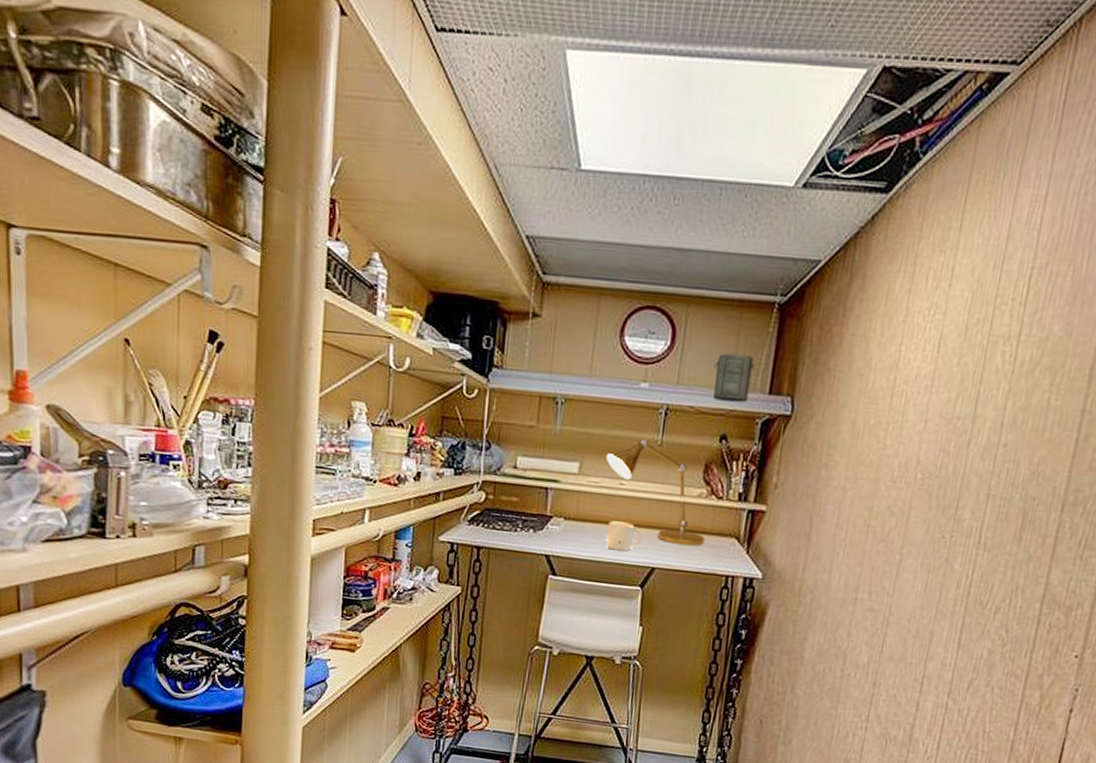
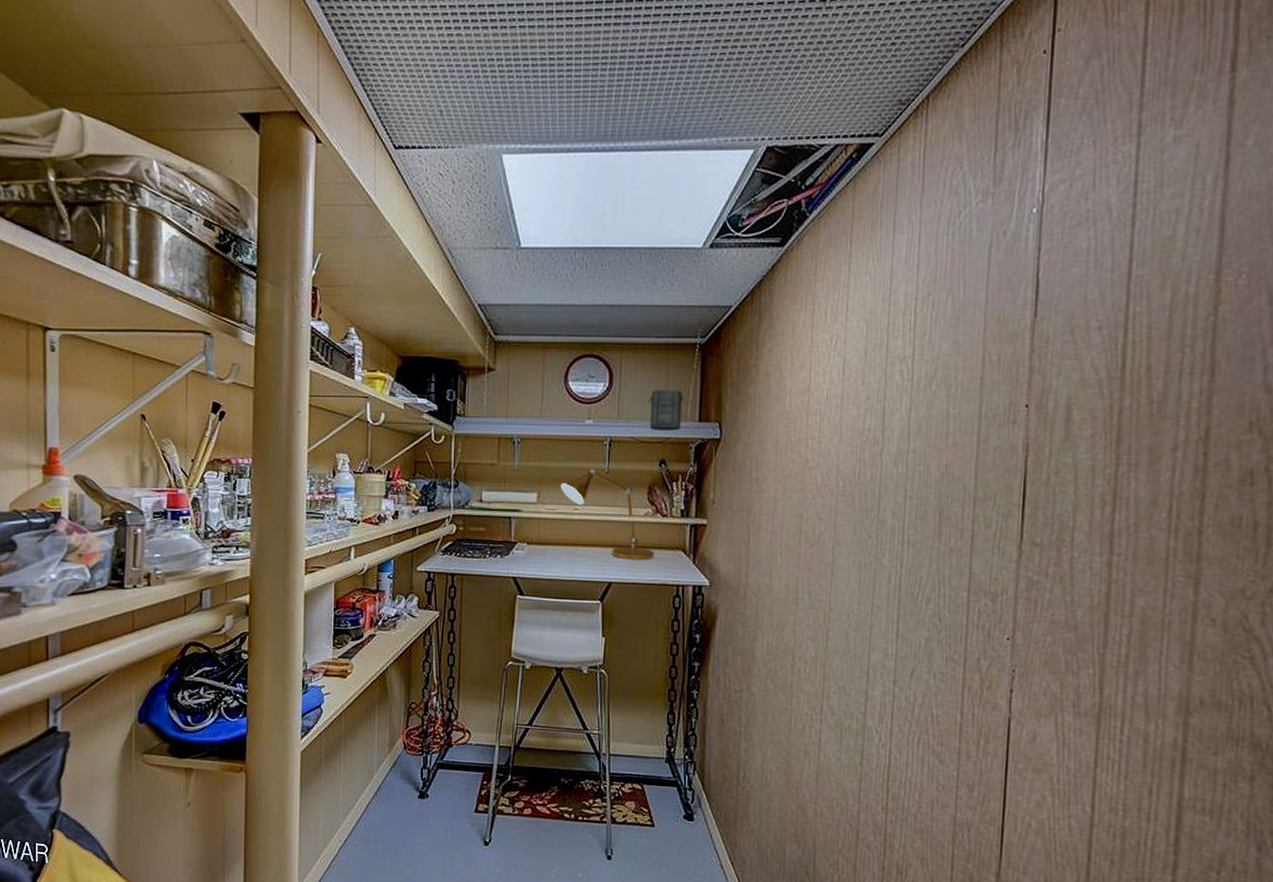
mug: present [606,521,642,552] -> none [567,542,598,569]

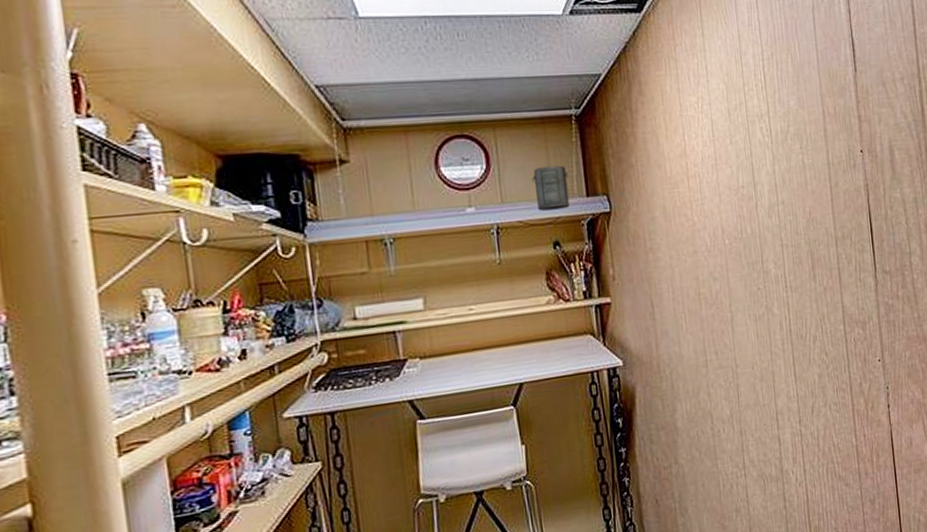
desk lamp: present [560,467,654,561] -> none [448,260,563,356]

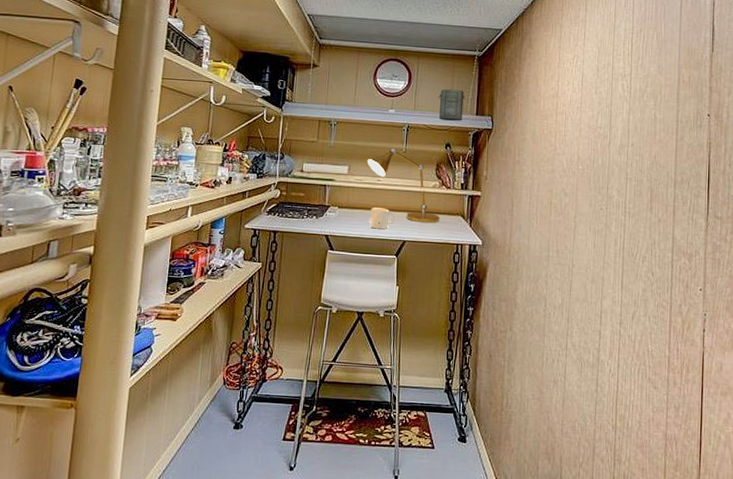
desk lamp: none [448,260,563,356] -> present [367,147,440,224]
mug: none [467,345,503,377] -> present [370,207,395,230]

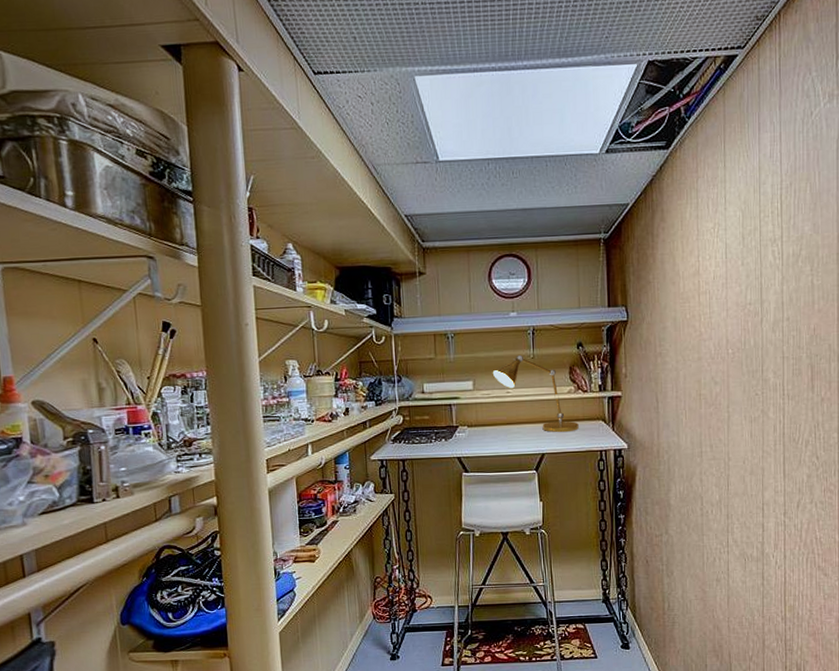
mug: present [370,207,395,230] -> none [503,421,530,445]
paint can: present [438,89,466,121] -> none [564,280,595,317]

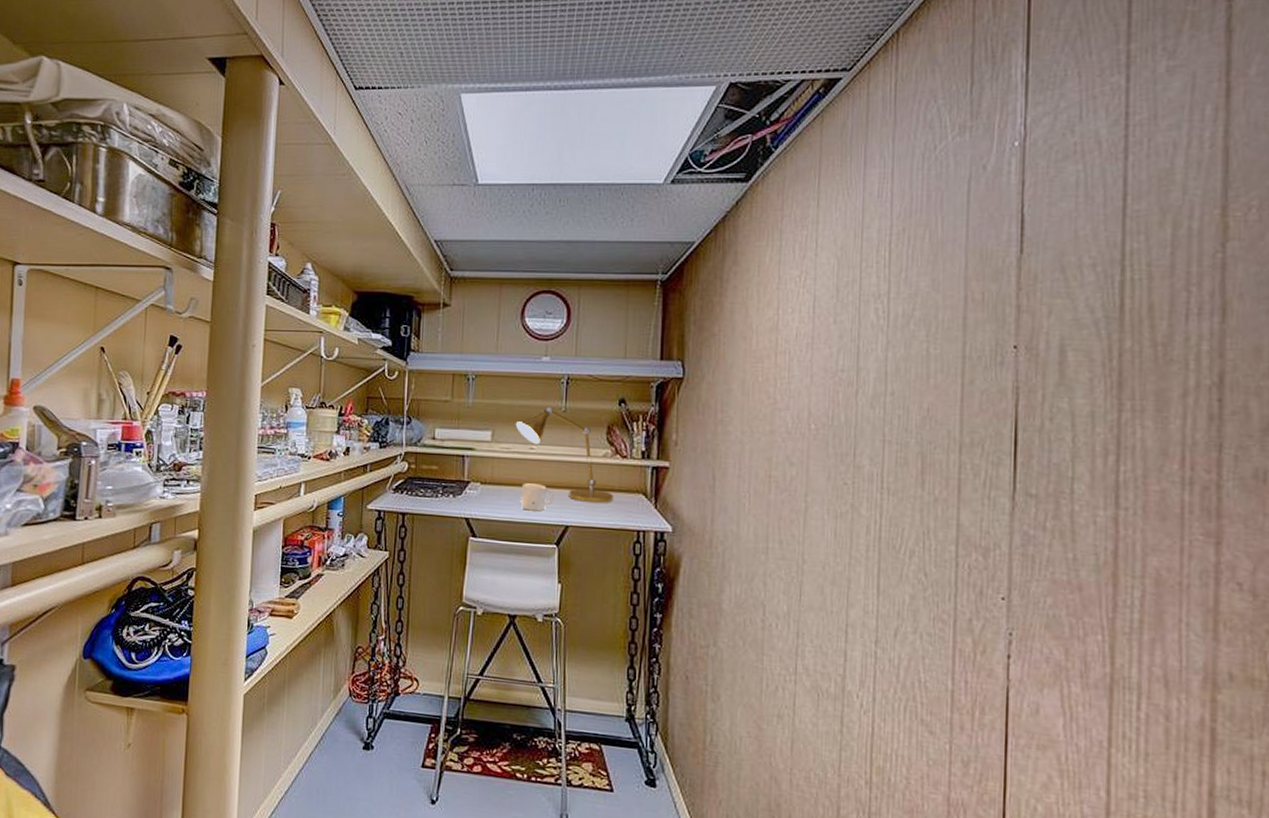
mug: none [503,421,530,445] -> present [521,483,554,512]

